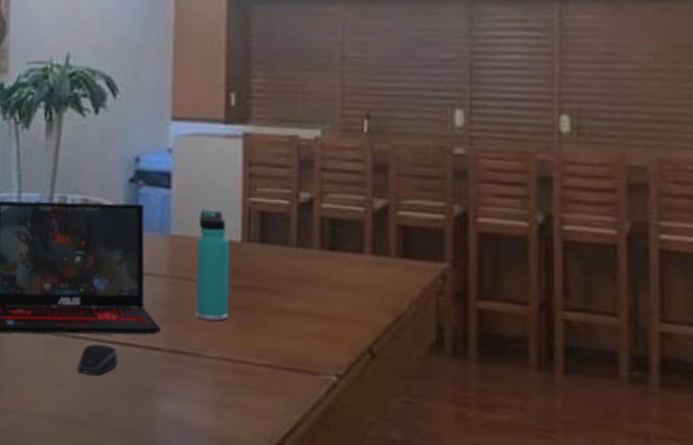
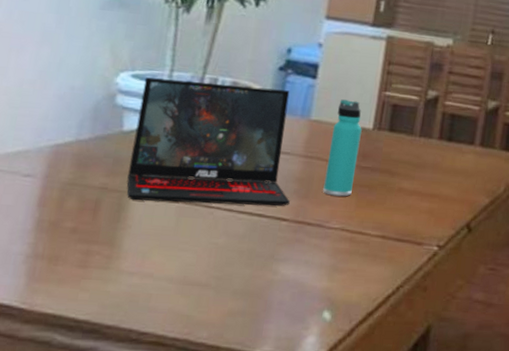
computer mouse: present [78,344,118,376] -> none [206,213,247,242]

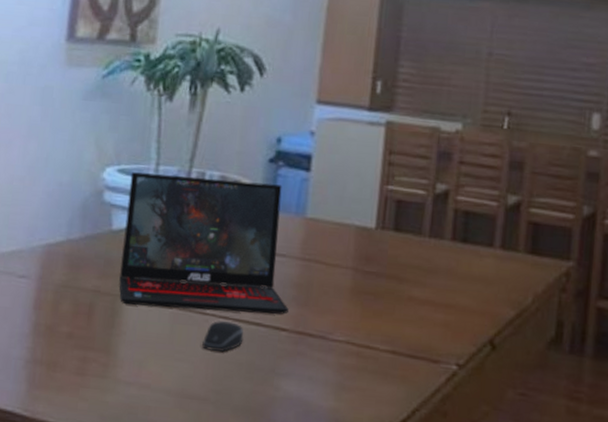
computer mouse: none [206,213,247,242] -> present [202,321,244,353]
thermos bottle: present [323,99,362,197] -> none [324,194,363,305]

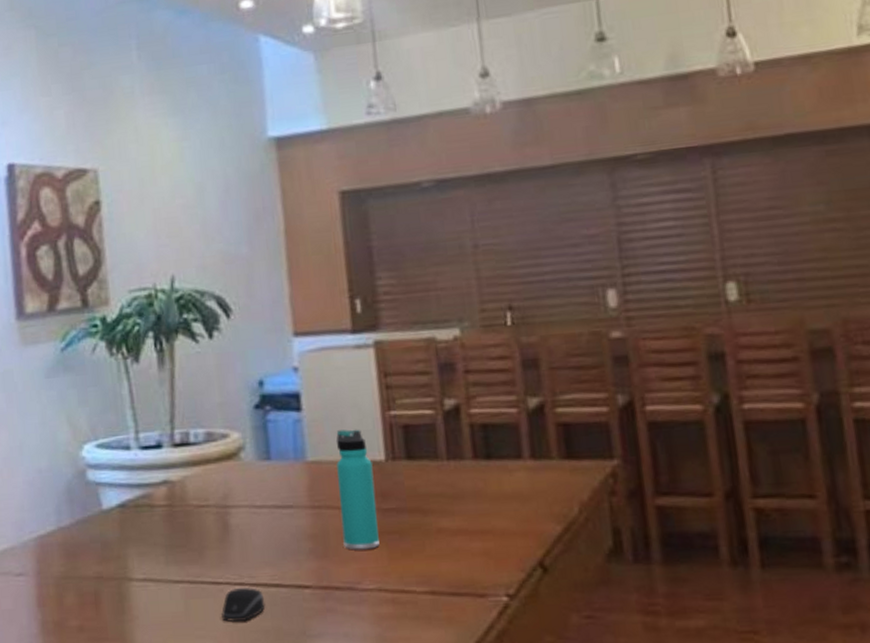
laptop: present [119,172,289,315] -> none [110,431,308,587]
thermos bottle: none [324,194,363,305] -> present [335,429,380,550]

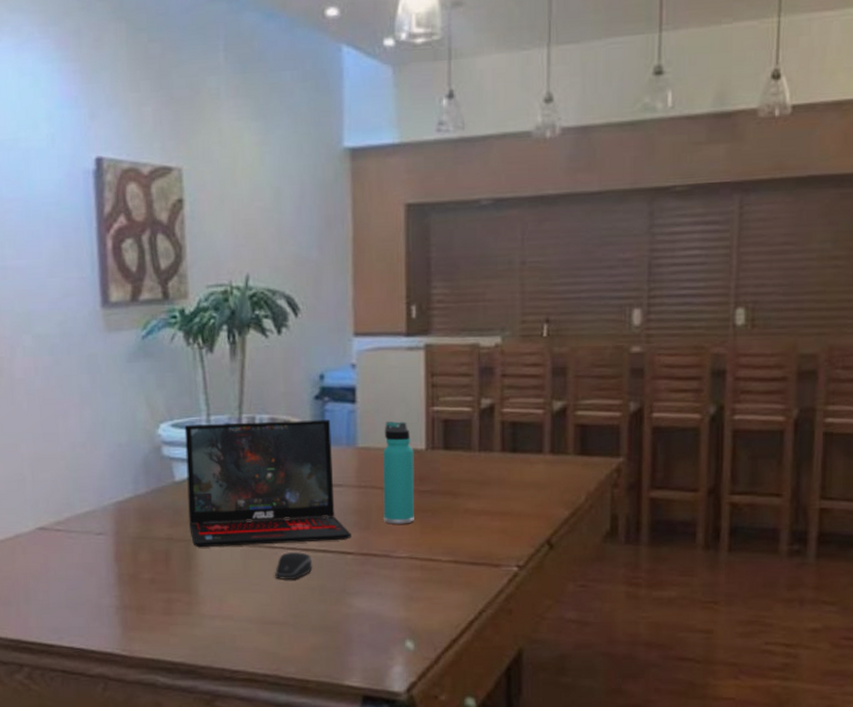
laptop: none [110,431,308,587] -> present [184,420,351,548]

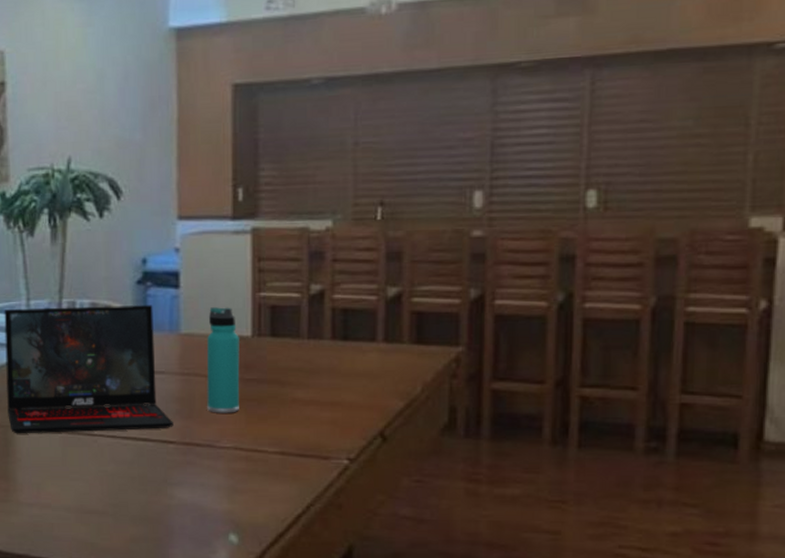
computer mouse: present [275,552,313,580] -> none [94,440,133,469]

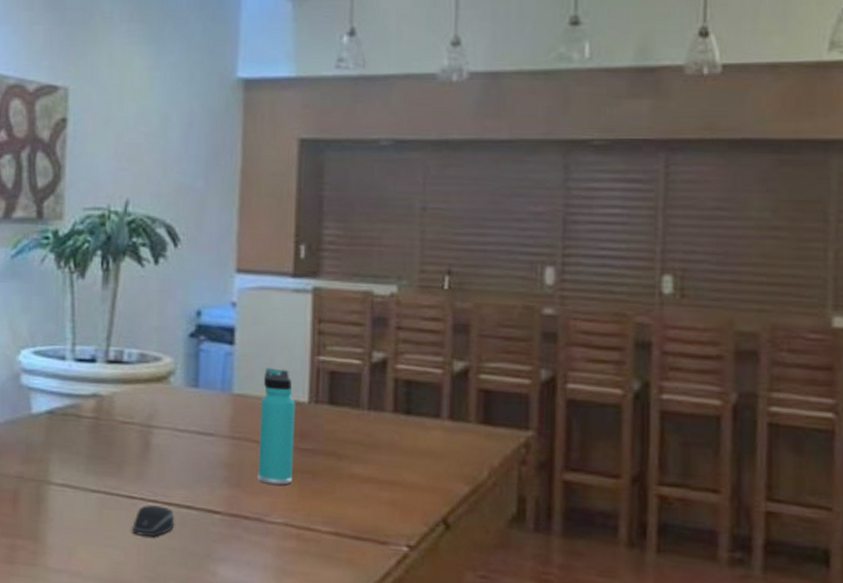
laptop: present [4,305,173,434] -> none [42,353,220,497]
computer mouse: none [94,440,133,469] -> present [132,505,175,538]

